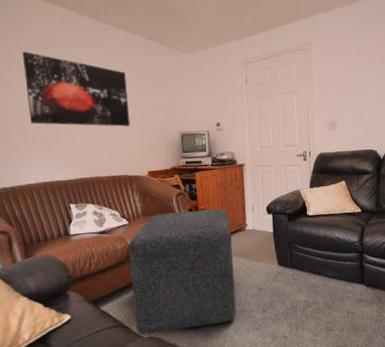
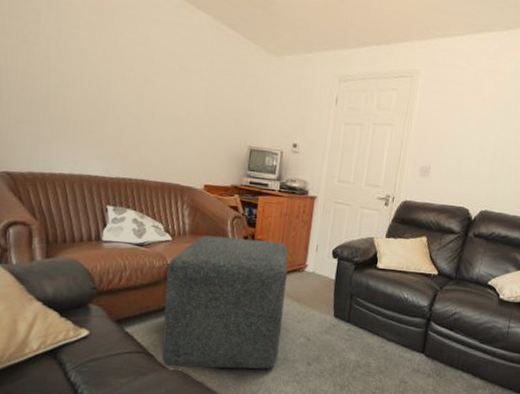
wall art: present [22,51,131,127] -> none [74,14,197,128]

